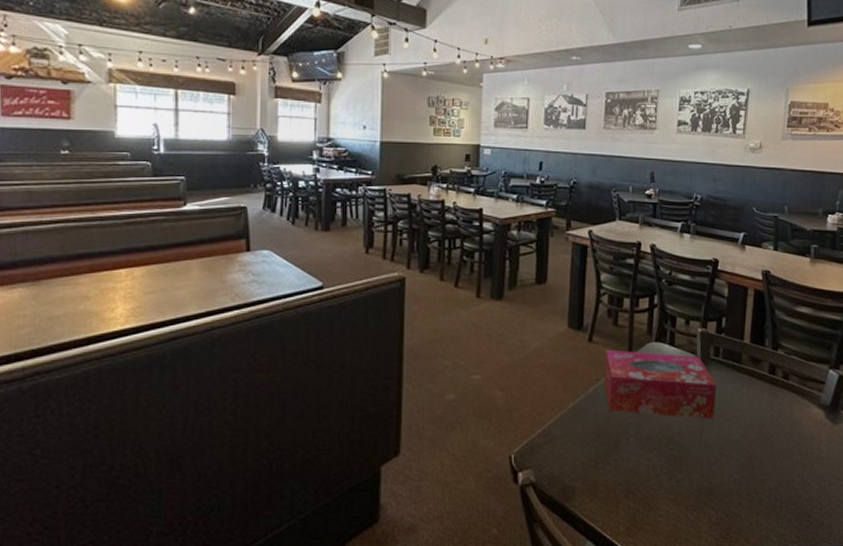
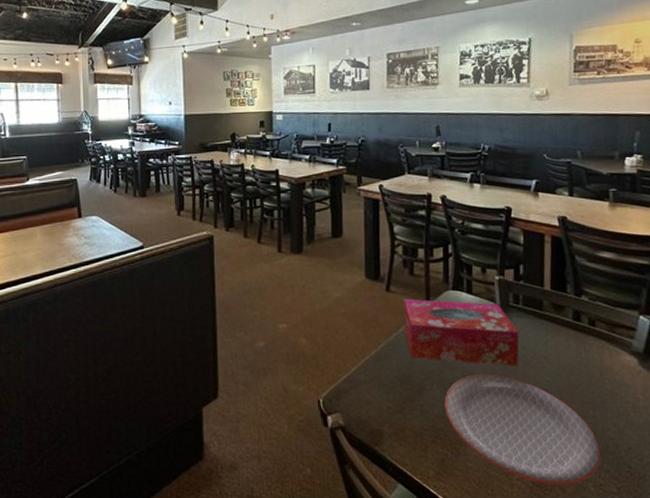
plate: none [639,428,784,537] -> present [444,375,601,486]

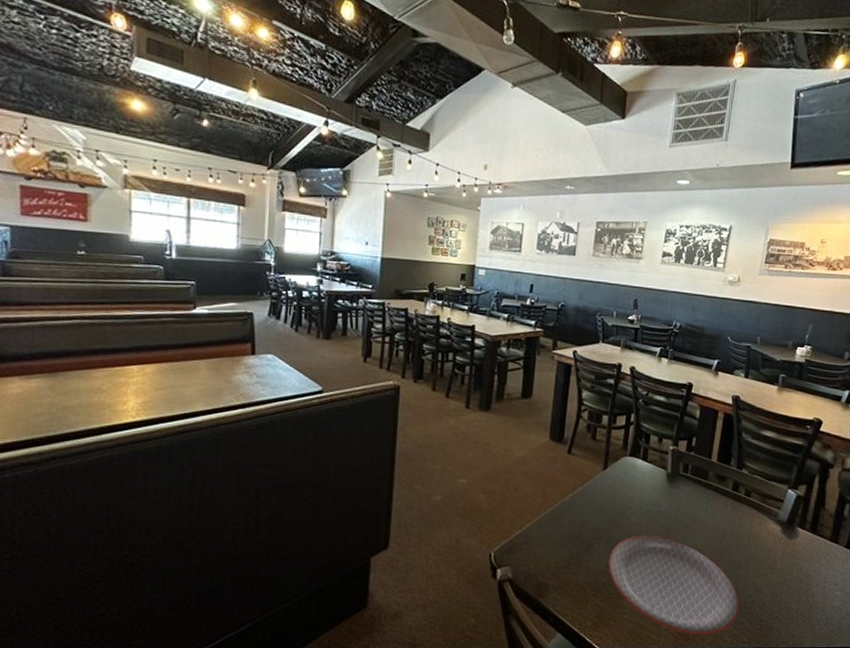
tissue box: present [403,298,519,366] -> none [580,461,684,529]

